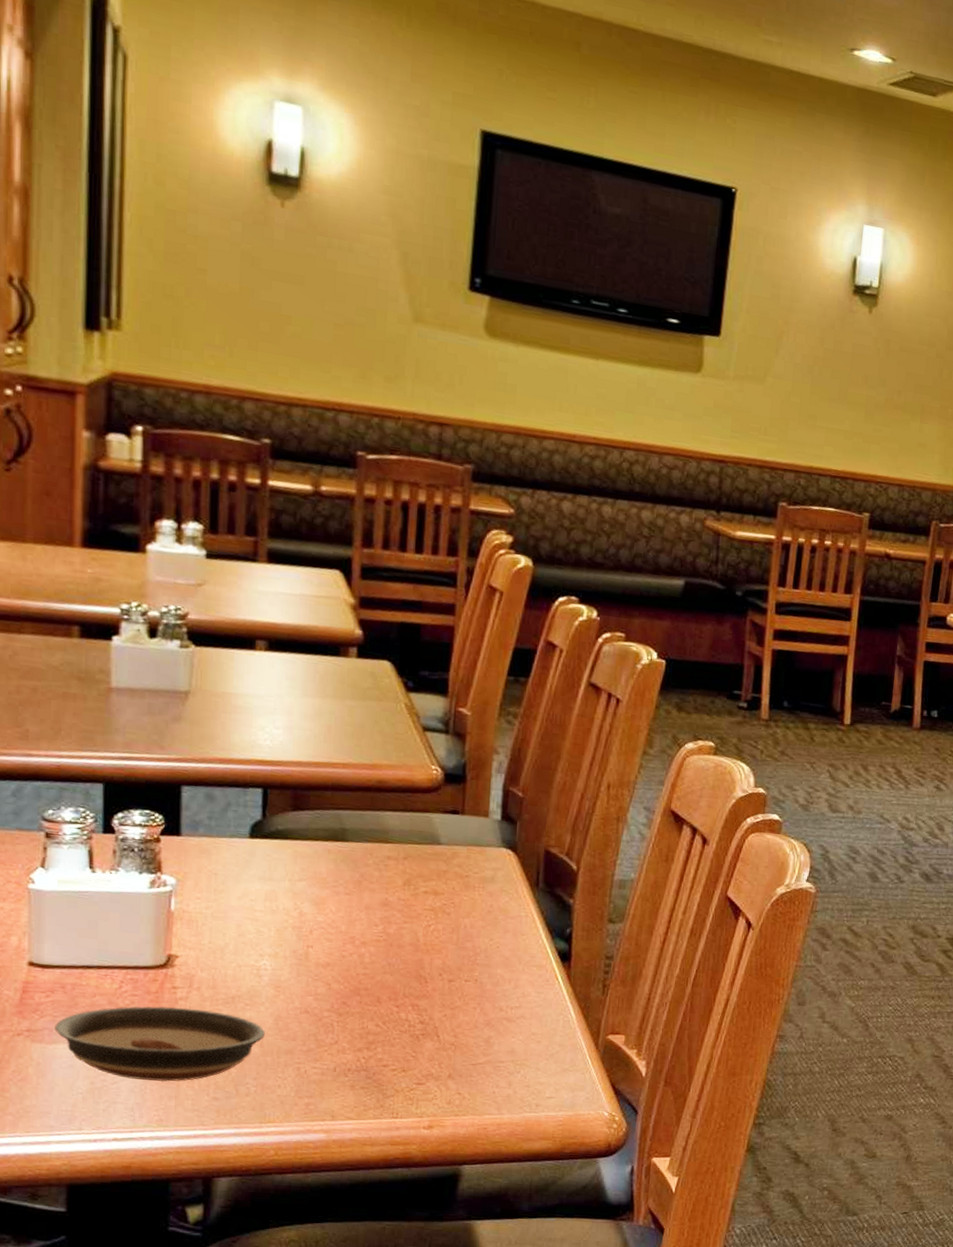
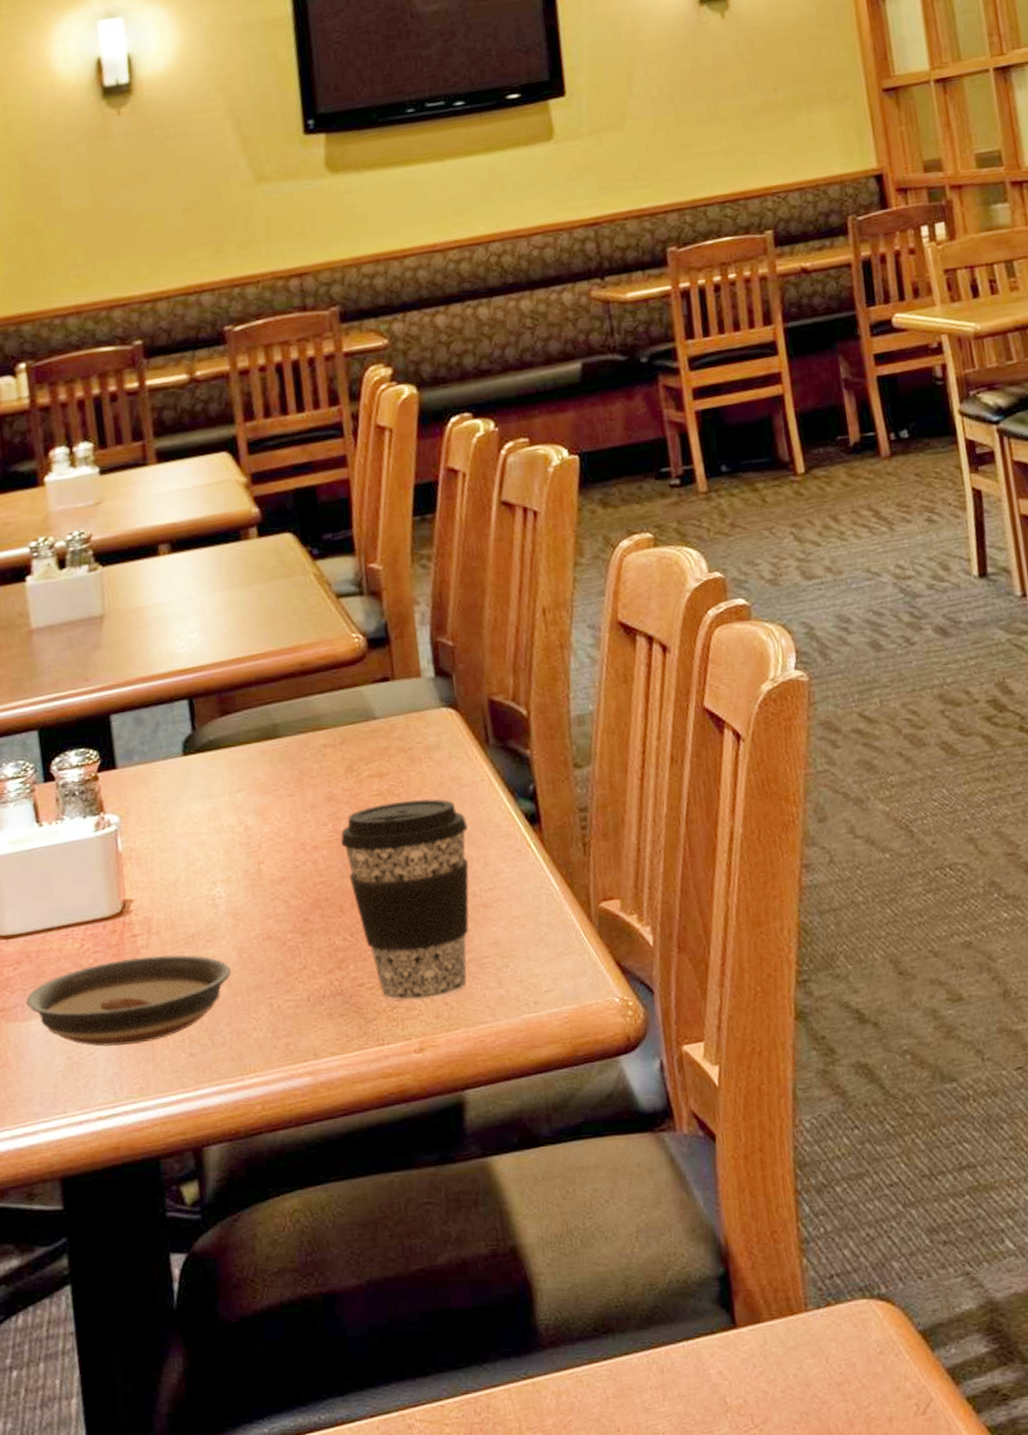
coffee cup: none [388,918,506,1087] -> present [340,799,469,1001]

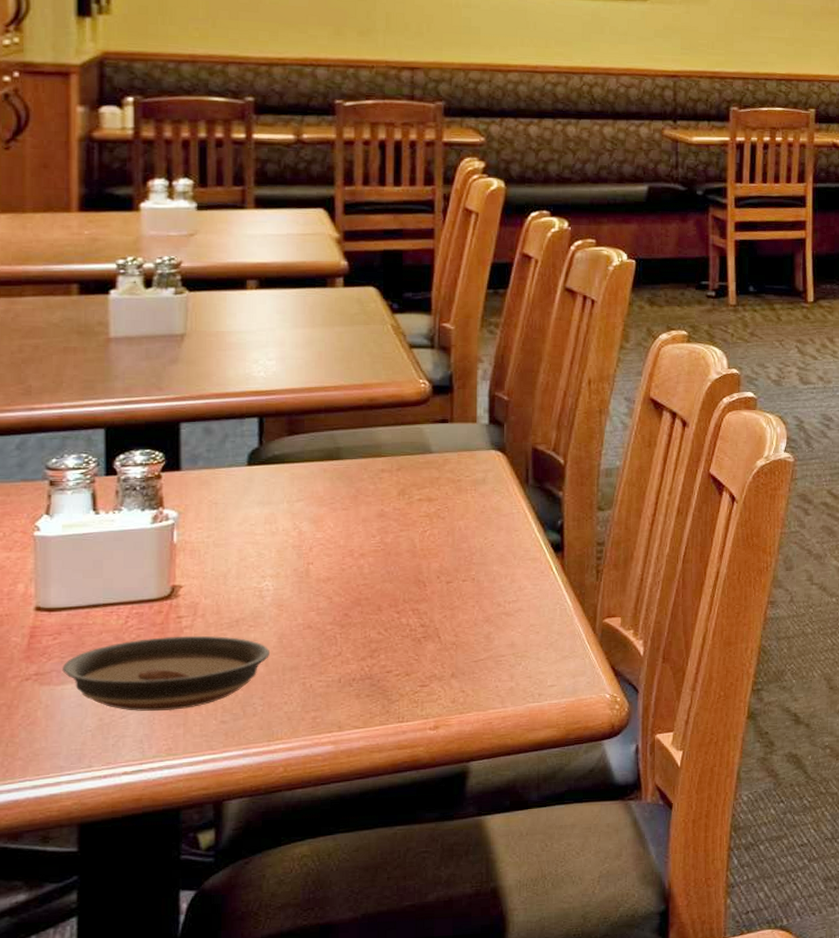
coffee cup: present [340,799,469,1001] -> none [385,523,501,687]

